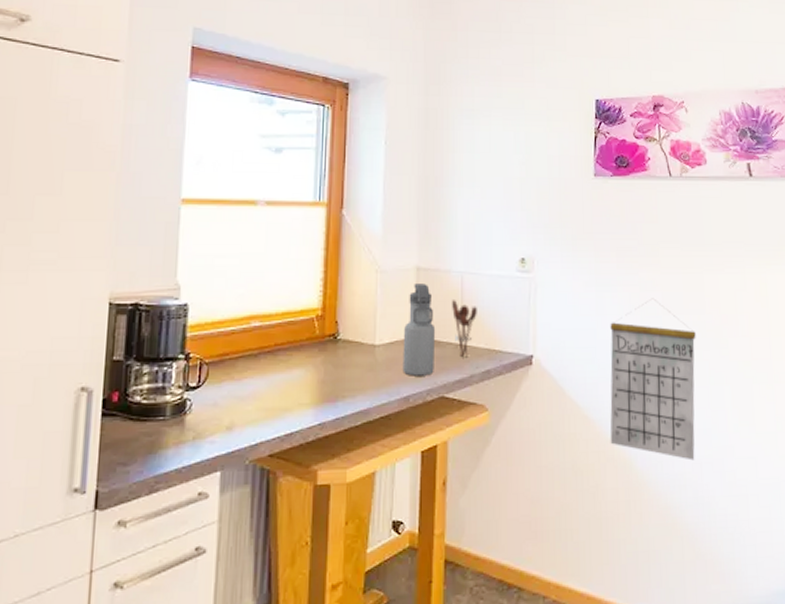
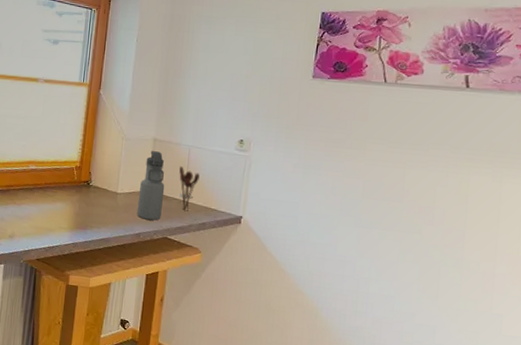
calendar: present [610,298,696,461] -> none [301,183,392,319]

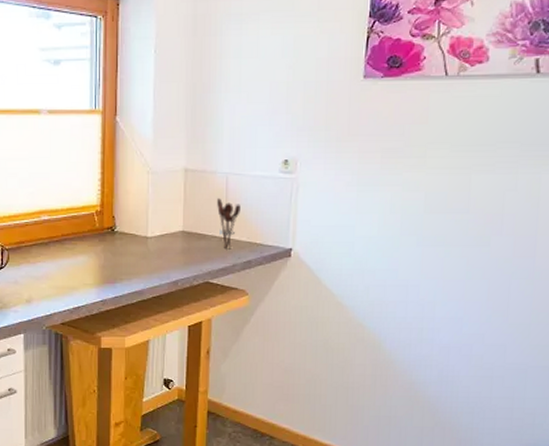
water bottle: present [137,151,165,221] -> none [172,184,202,264]

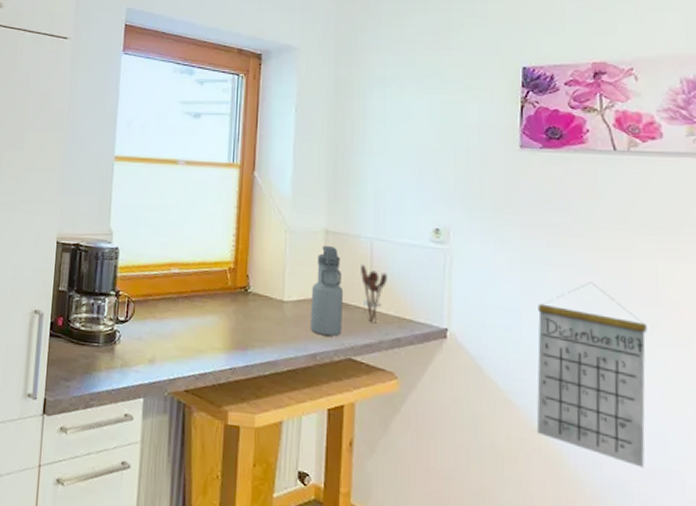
water bottle: none [172,184,202,264] -> present [310,246,344,337]
calendar: none [361,197,457,345] -> present [536,282,647,468]

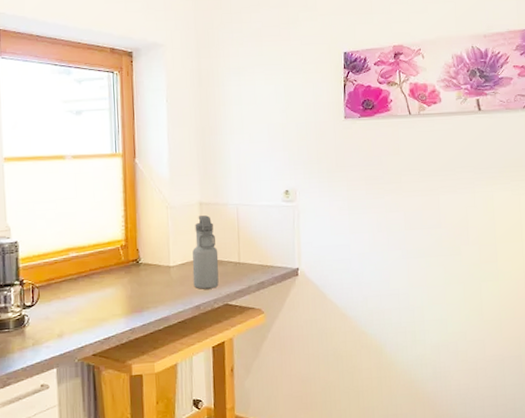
utensil holder: present [361,265,387,323] -> none [230,227,251,273]
calendar: present [536,282,647,468] -> none [361,217,434,345]

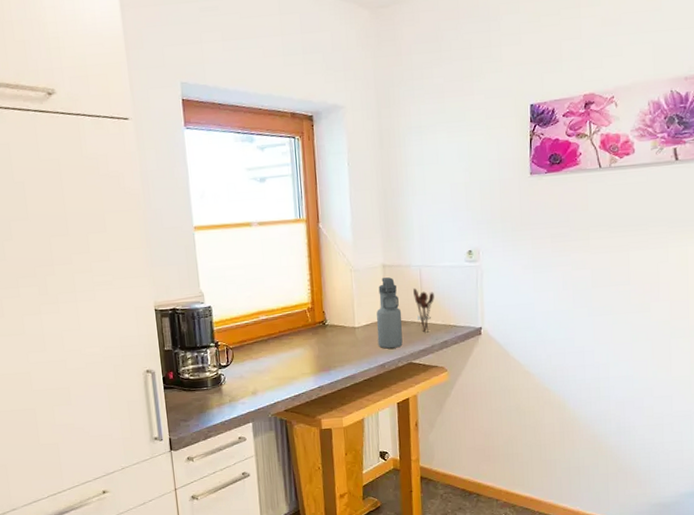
utensil holder: none [230,227,251,273] -> present [413,288,434,333]

